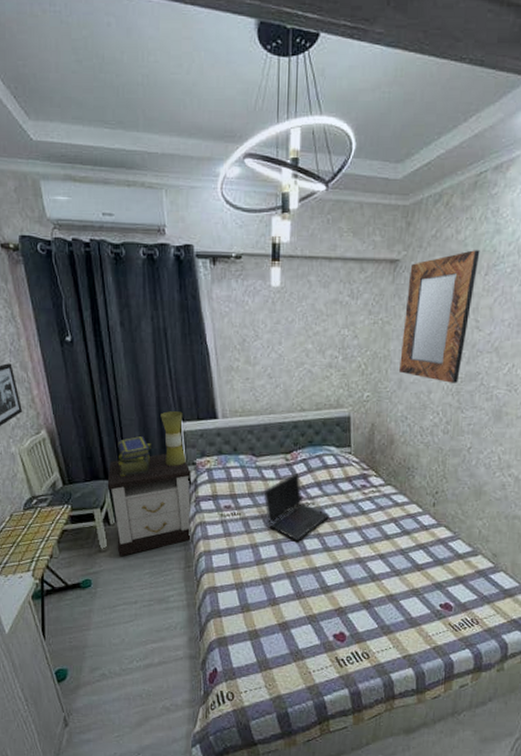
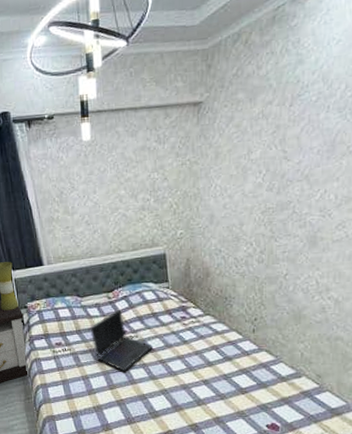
home mirror: present [399,250,480,383] -> none [210,83,283,214]

